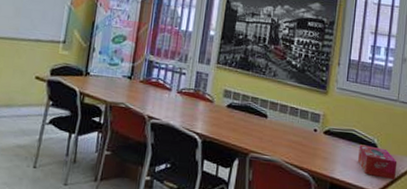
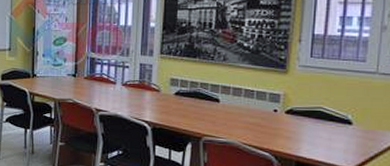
tissue box: present [358,144,398,181] -> none [328,121,378,157]

